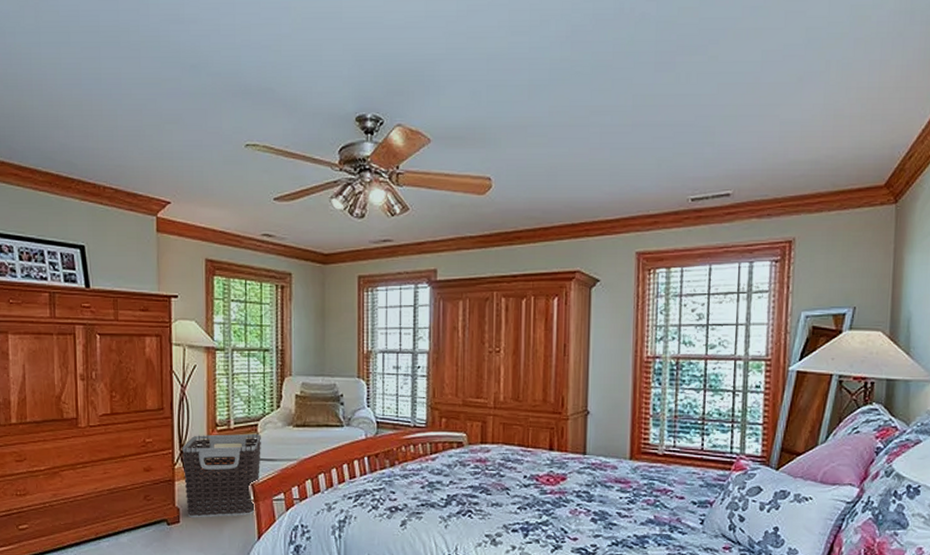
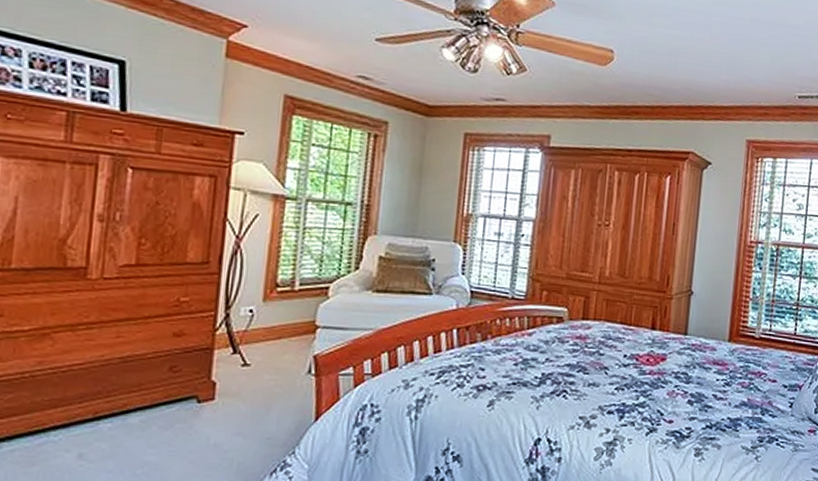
clothes hamper: present [182,434,261,518] -> none [226,296,332,395]

